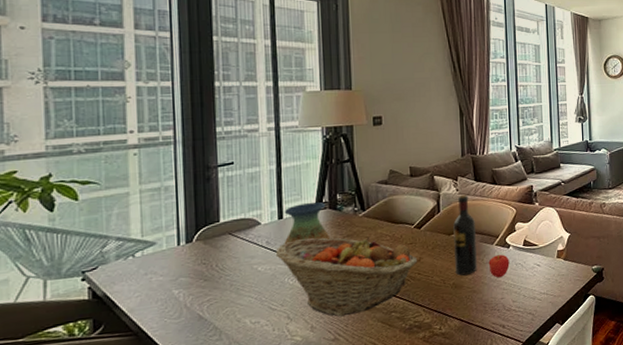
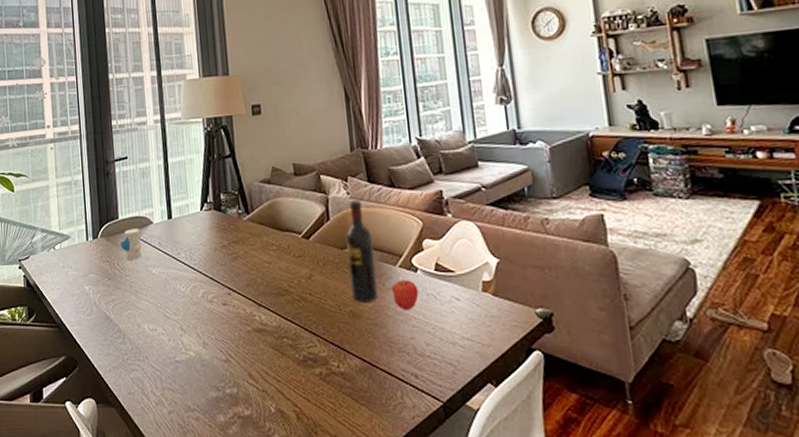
toy: none [221,229,247,261] -> present [120,228,142,260]
fruit basket: present [275,236,418,317] -> none [167,242,309,335]
vase: present [284,202,331,249] -> none [173,201,217,252]

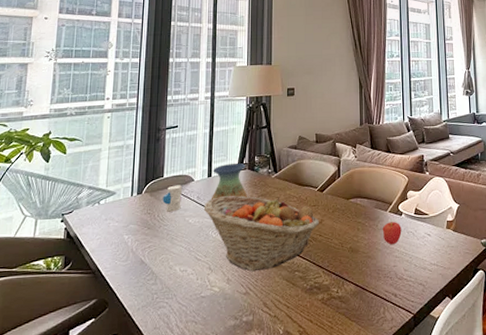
fruit basket: none [167,242,309,335] -> present [203,195,320,272]
vase: none [173,201,217,252] -> present [211,163,248,204]
wine bottle: present [346,199,378,302] -> none [351,161,372,240]

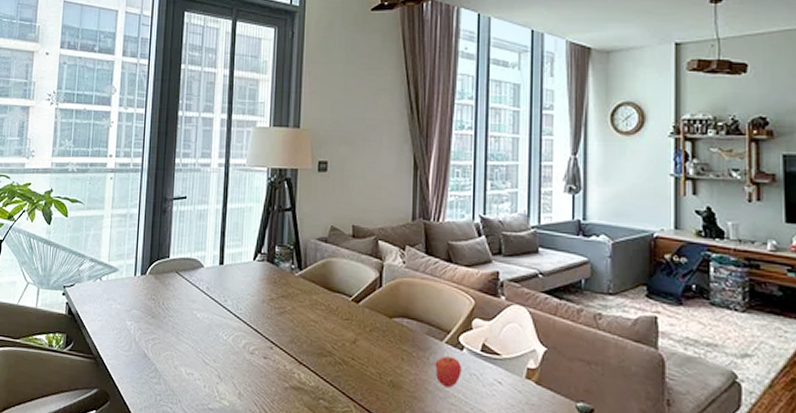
toy: present [162,185,183,212] -> none [168,269,191,302]
fruit basket: present [203,195,320,272] -> none [213,291,353,390]
vase: present [211,163,248,204] -> none [222,251,266,300]

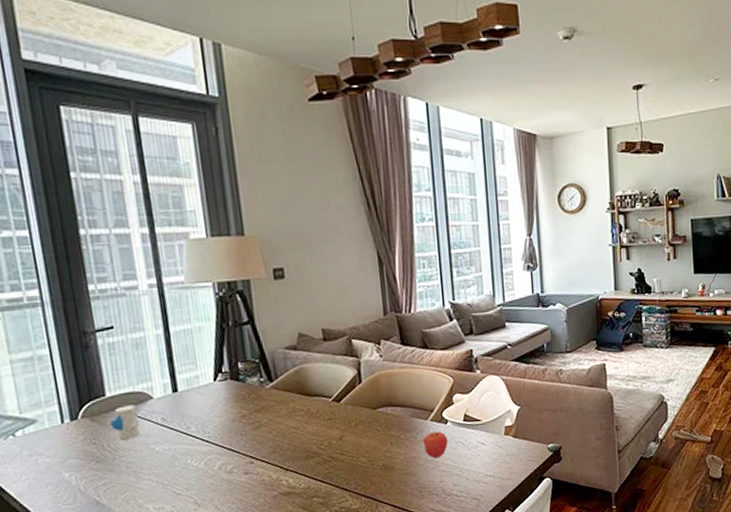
toy: none [168,269,191,302] -> present [110,404,141,440]

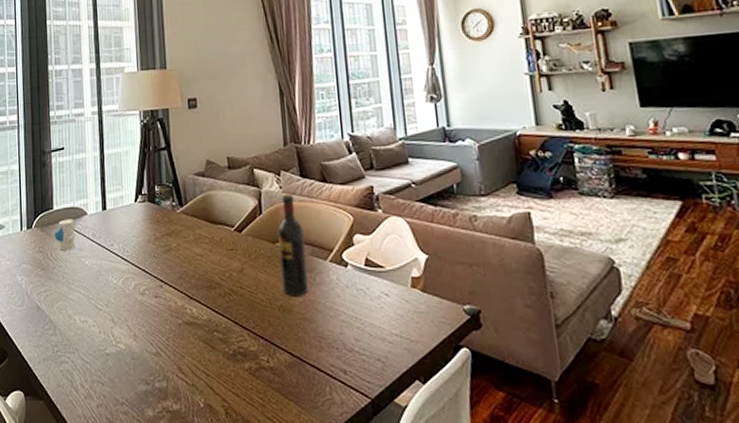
wine bottle: none [378,361,410,456] -> present [277,193,309,296]
apple: present [422,431,448,459] -> none [321,275,349,305]

